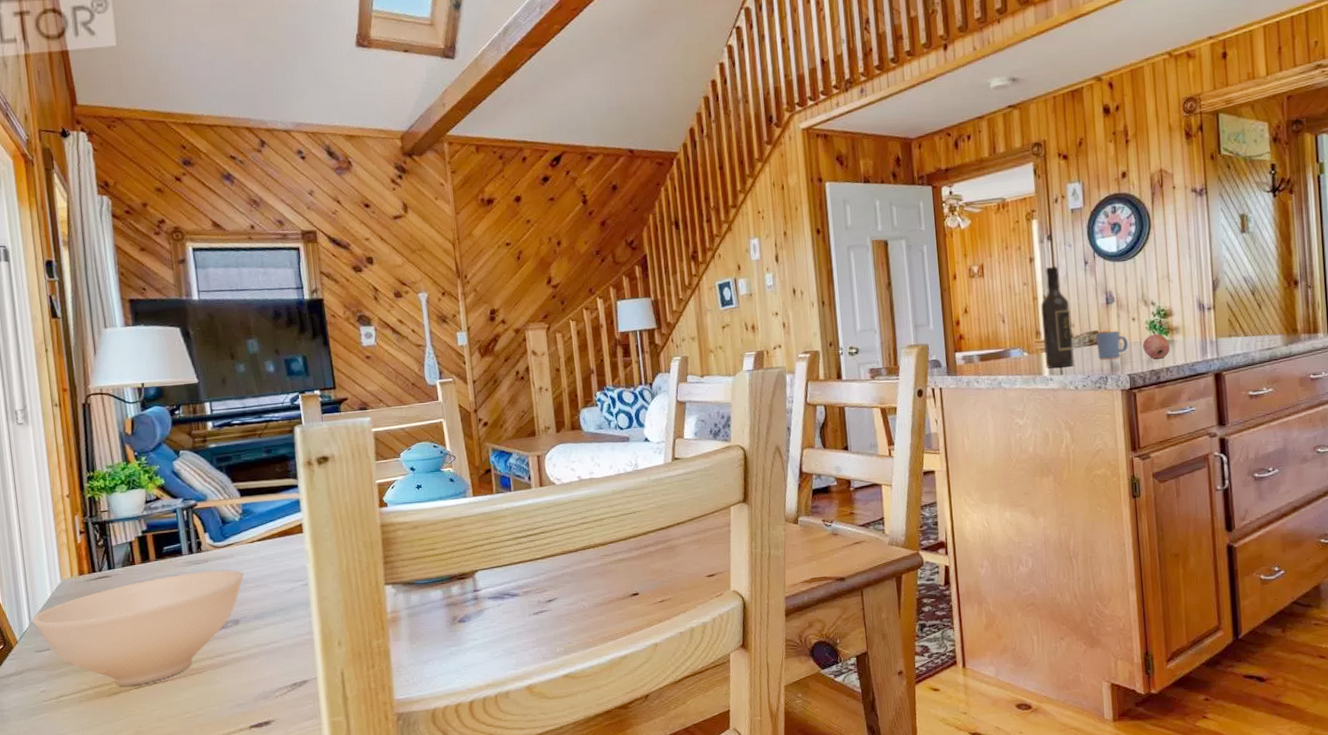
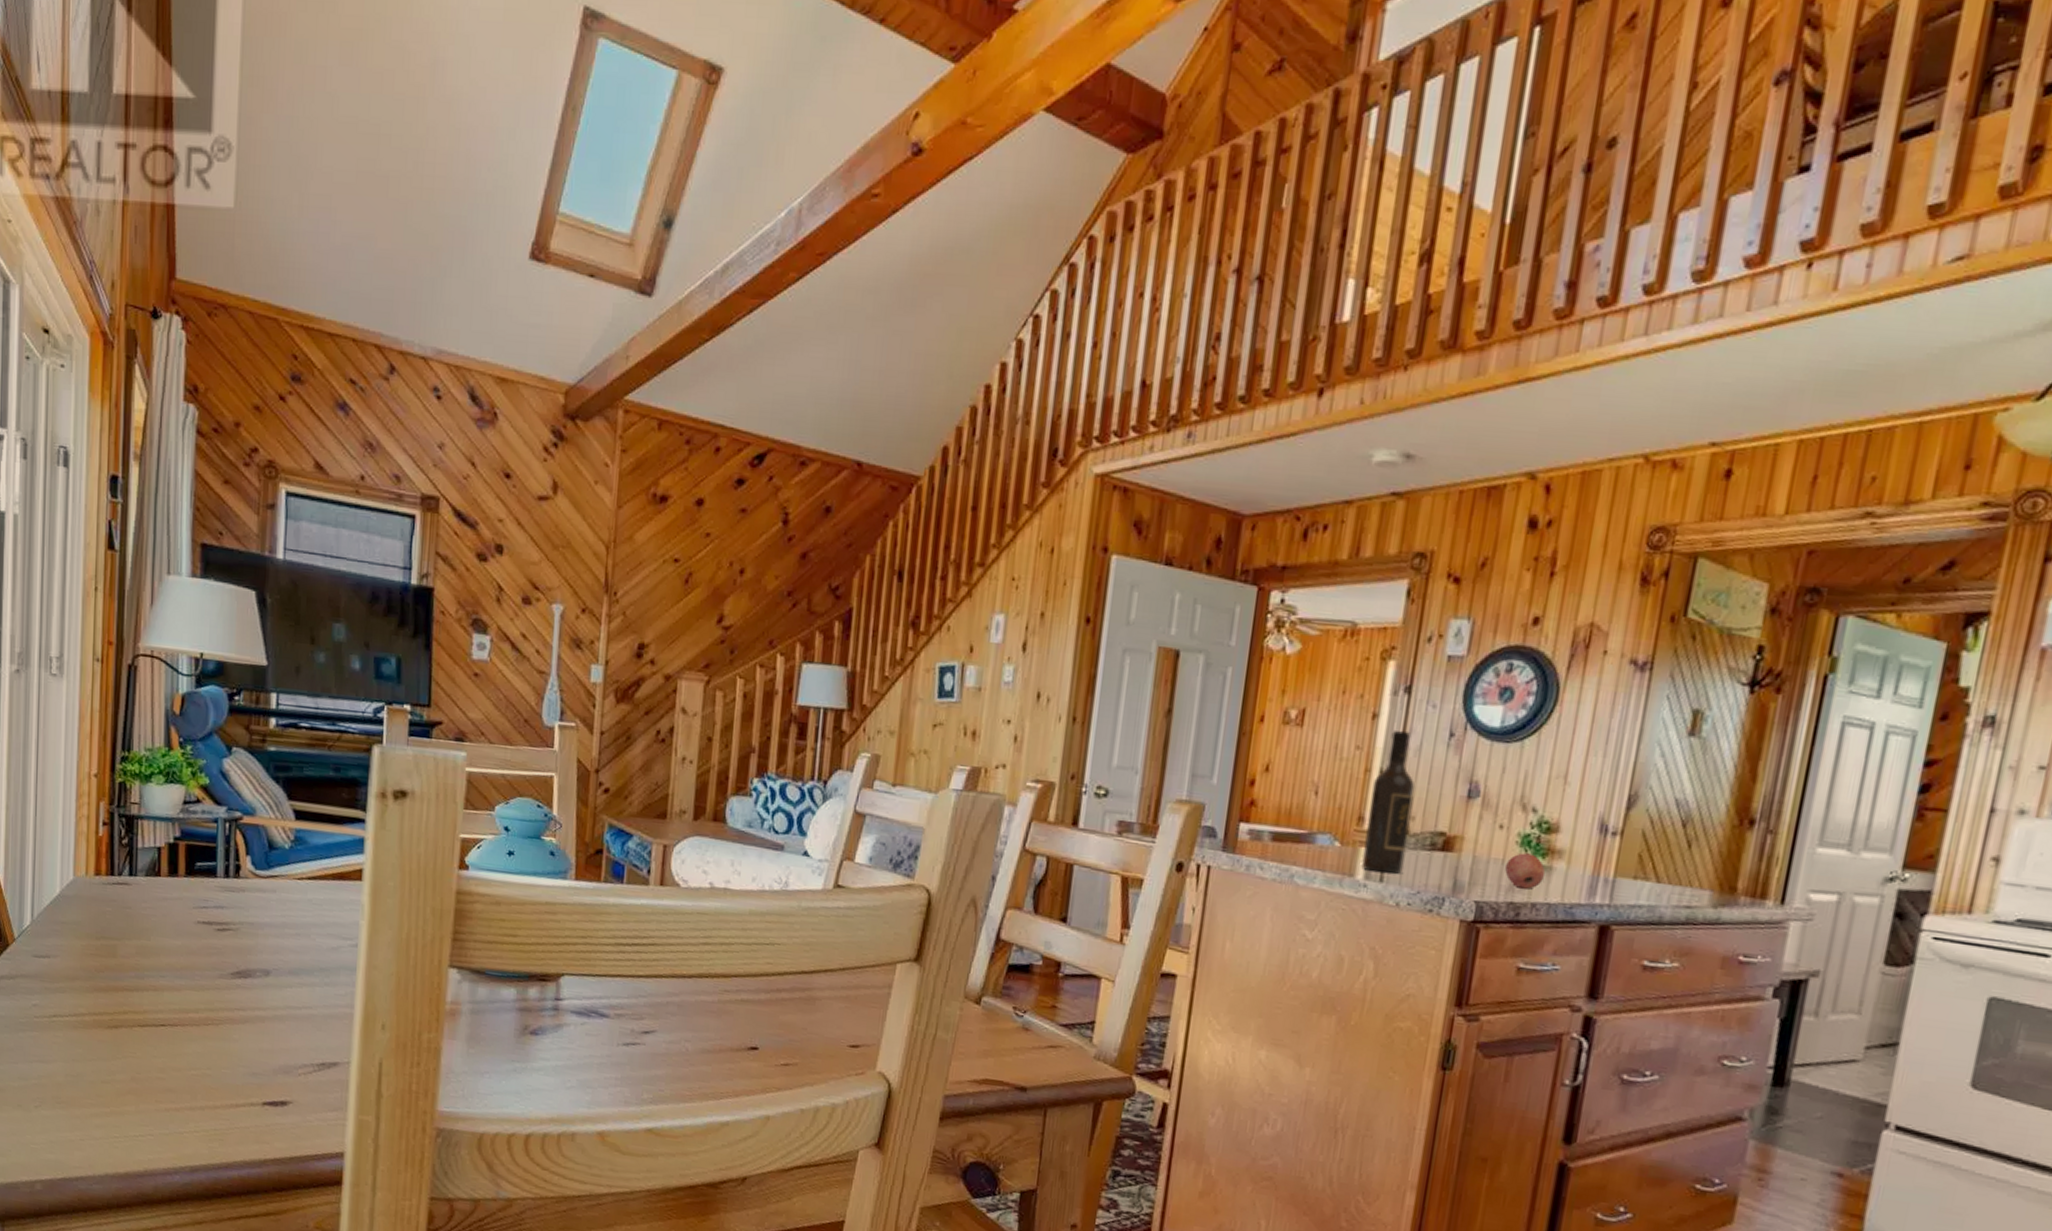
bowl: present [31,570,244,687] -> none [34,898,284,1023]
mug: present [1095,330,1128,360] -> none [1438,834,1486,877]

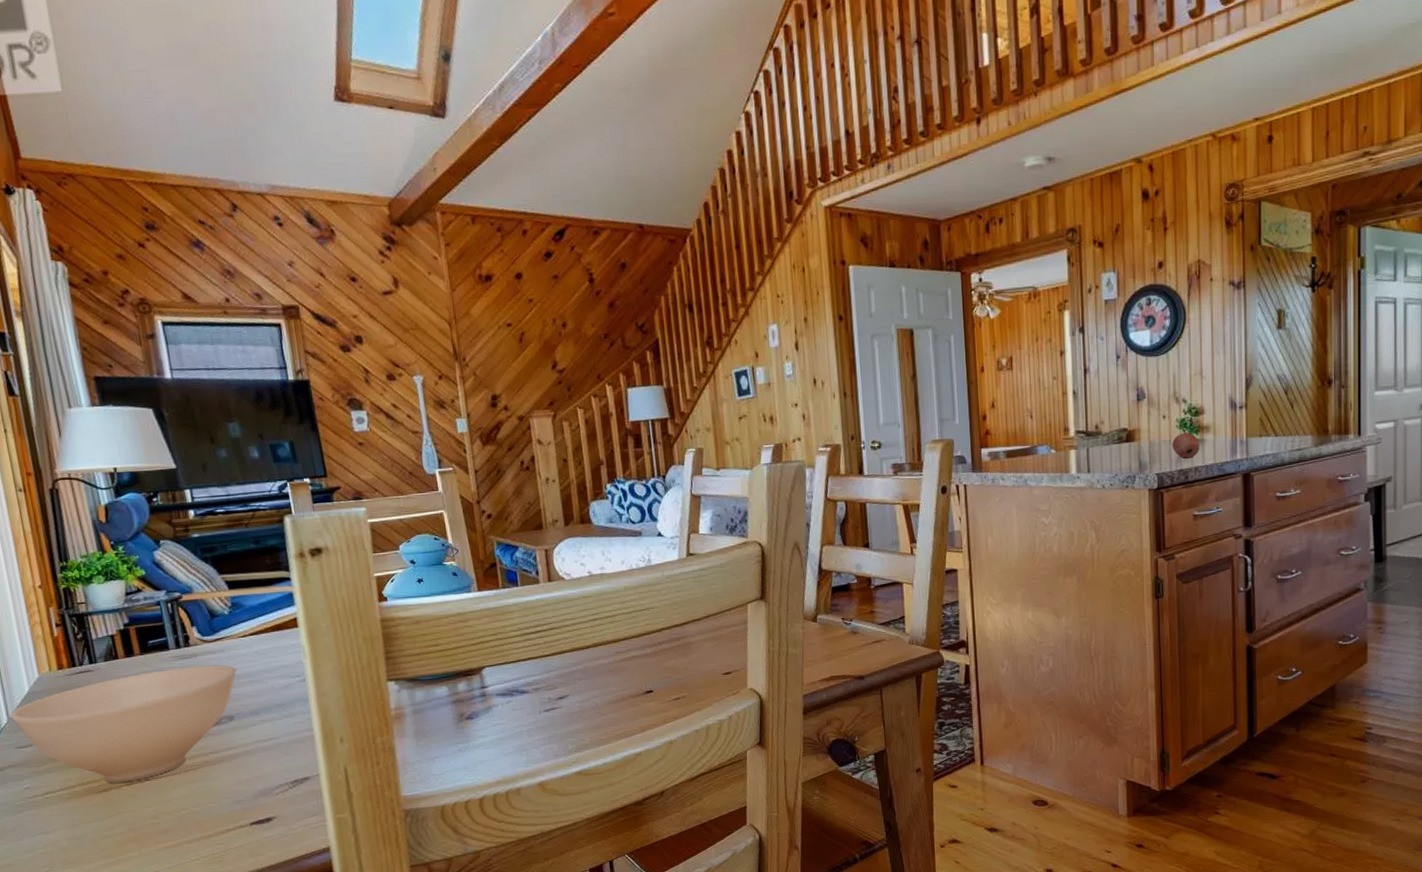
bowl: none [34,898,284,1023] -> present [9,664,237,783]
wine bottle: present [1361,730,1416,875] -> none [1069,360,1103,467]

